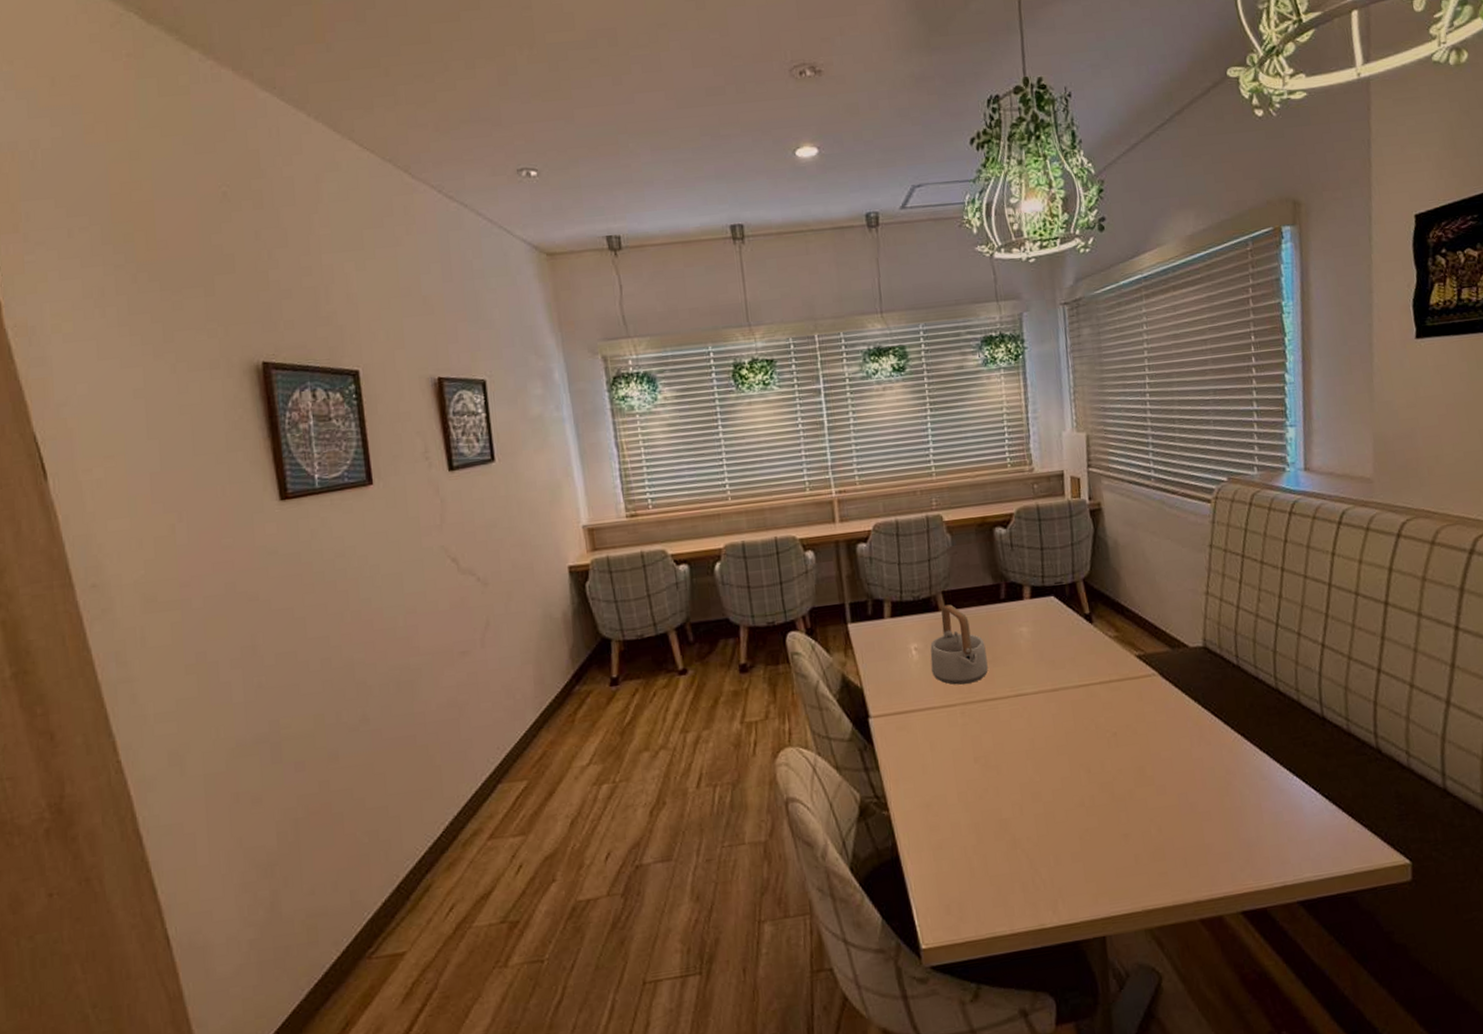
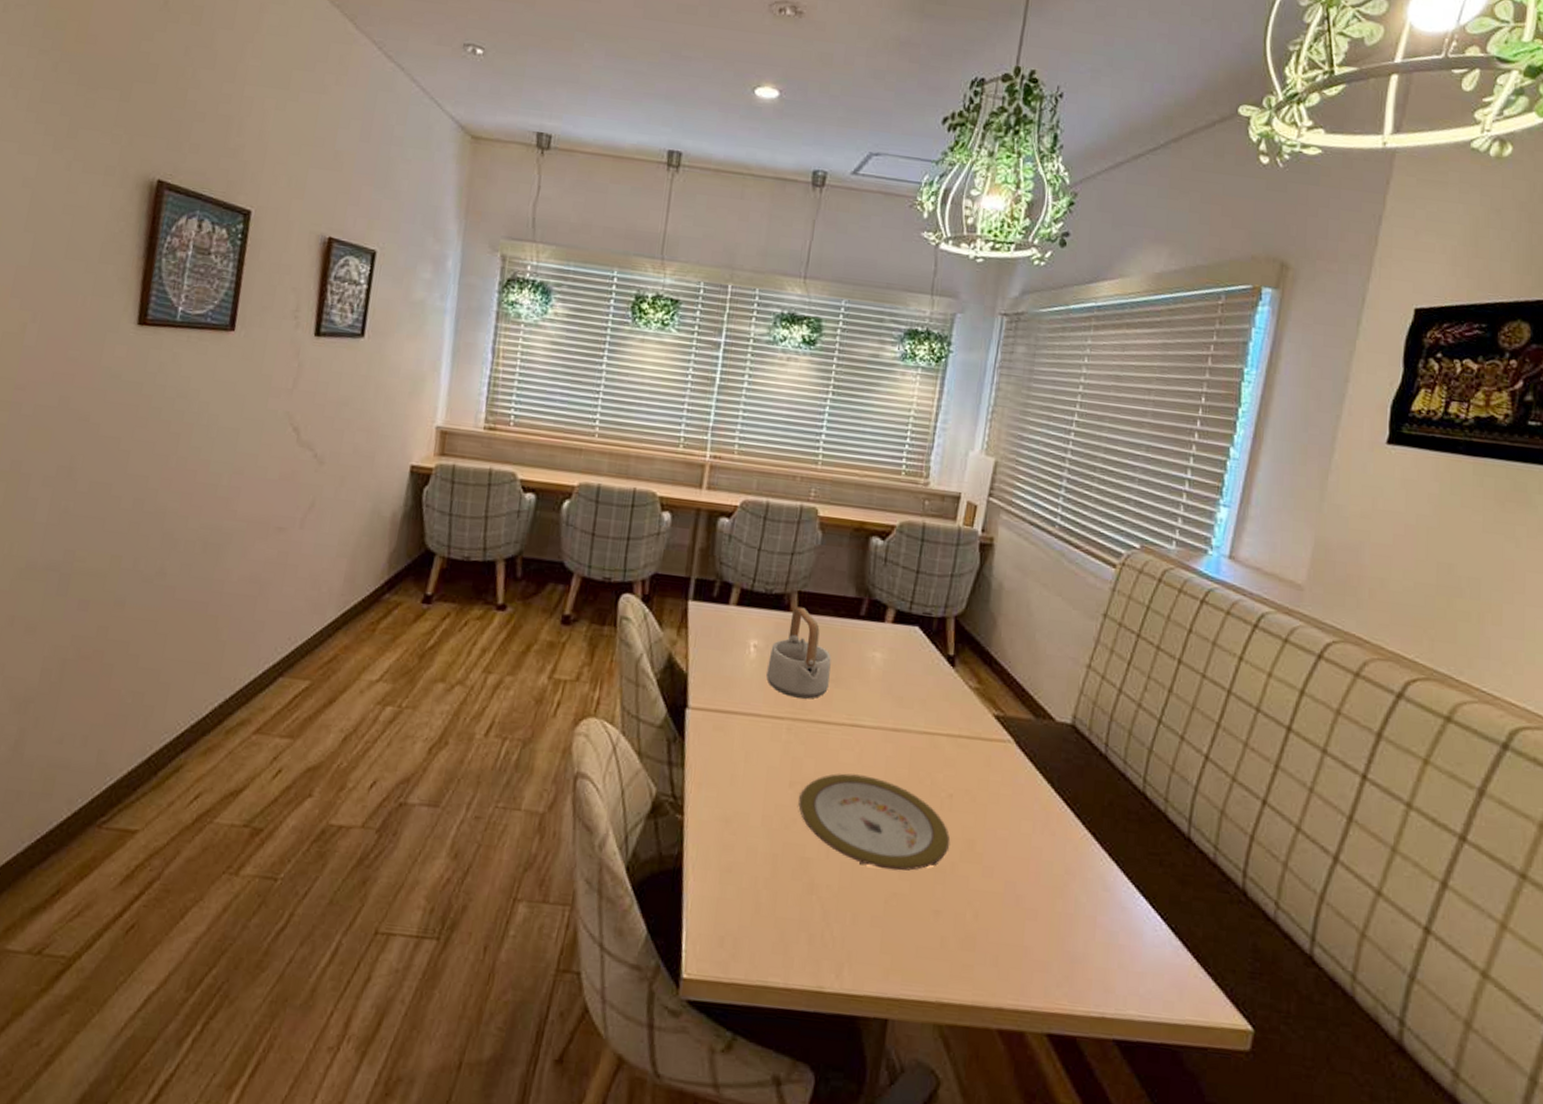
plate: none [985,735,1124,812] -> present [798,773,950,871]

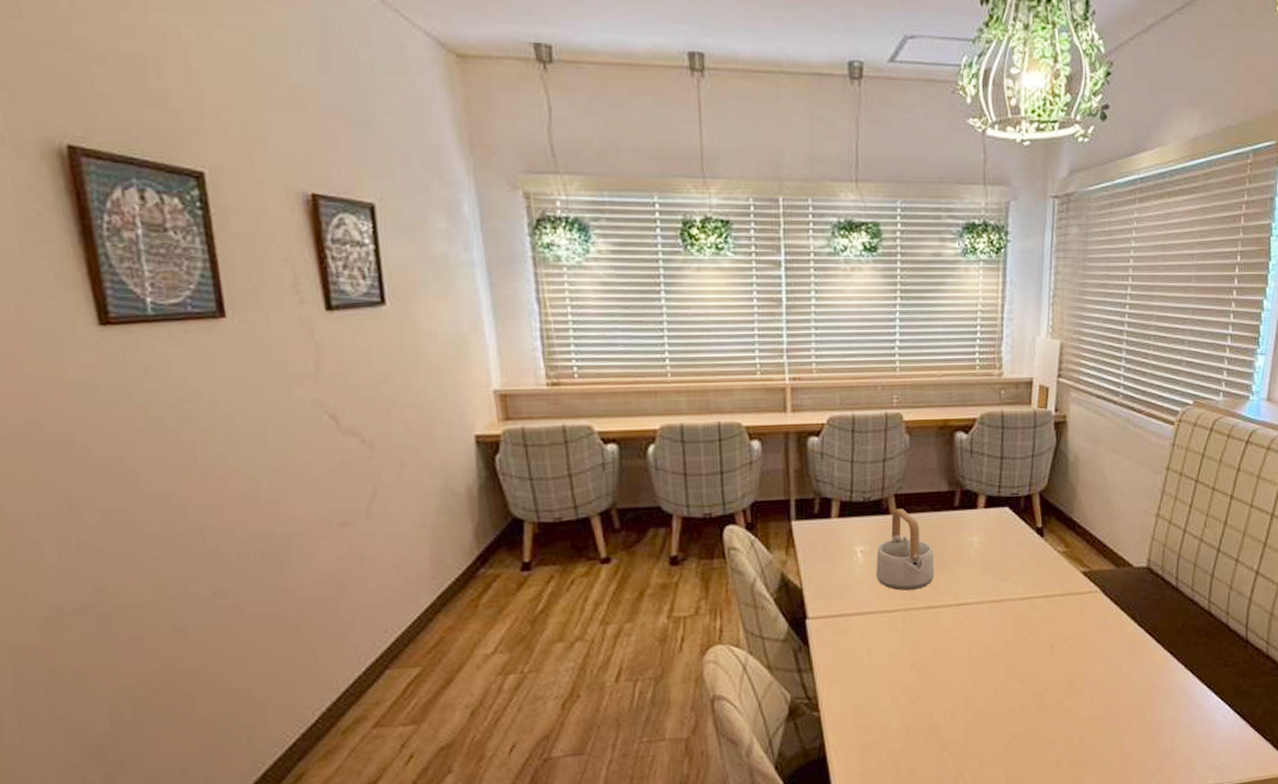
plate: present [798,773,950,871] -> none [921,644,1054,718]

